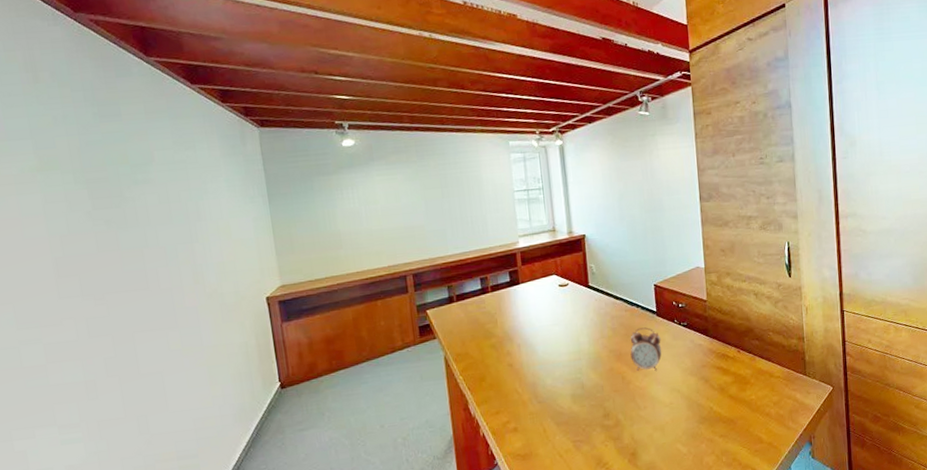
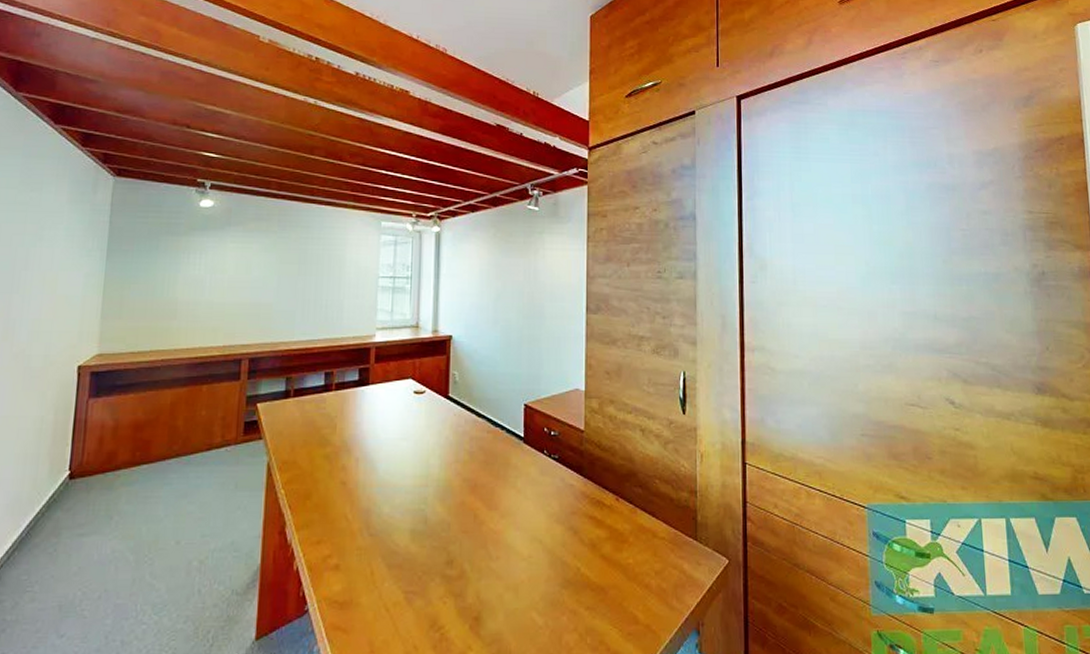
alarm clock: present [630,327,662,371] -> none [487,455,526,512]

